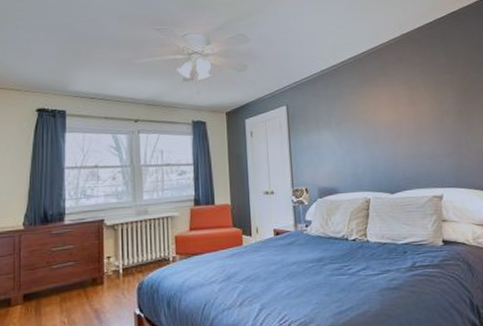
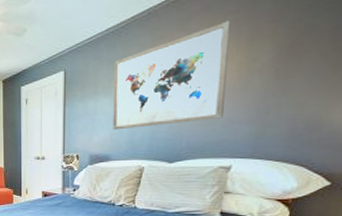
wall art: none [331,70,428,163] -> present [113,20,231,130]

